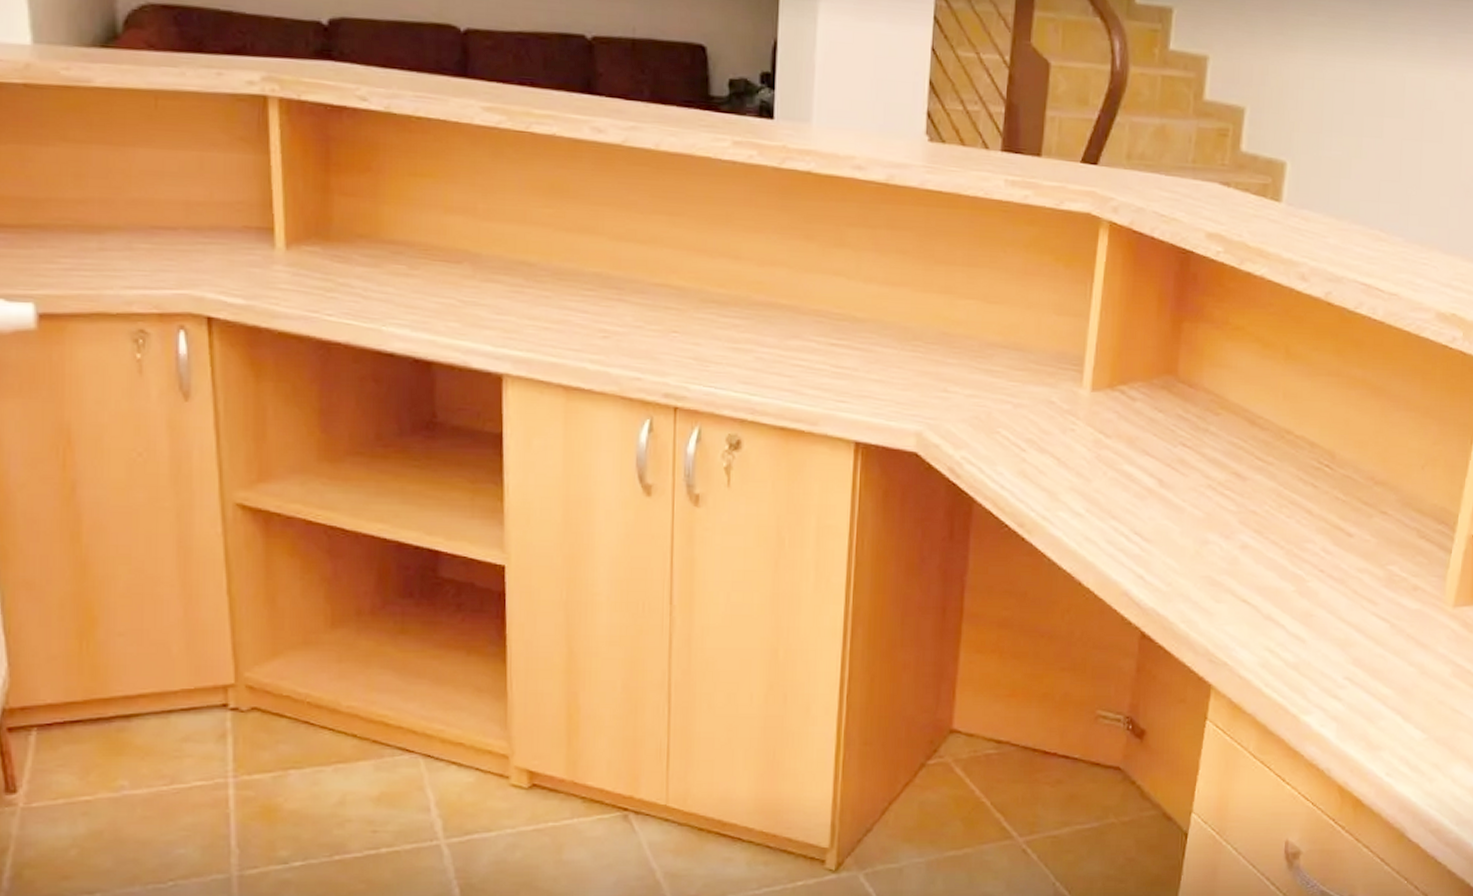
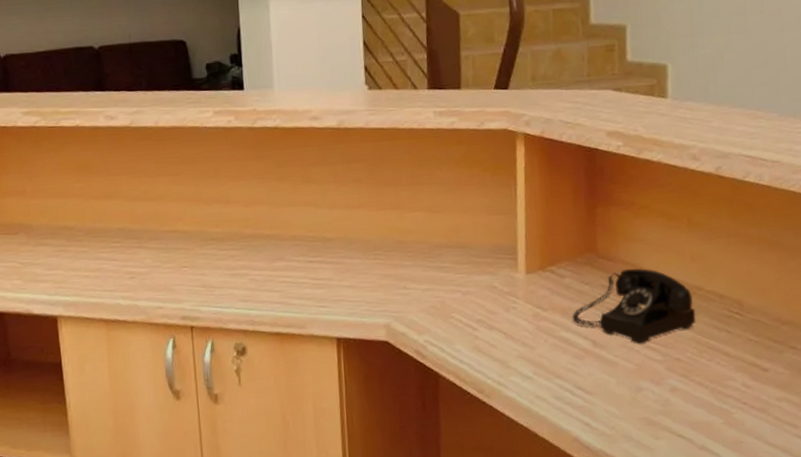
telephone: none [1139,400,1281,488] -> present [572,268,697,343]

